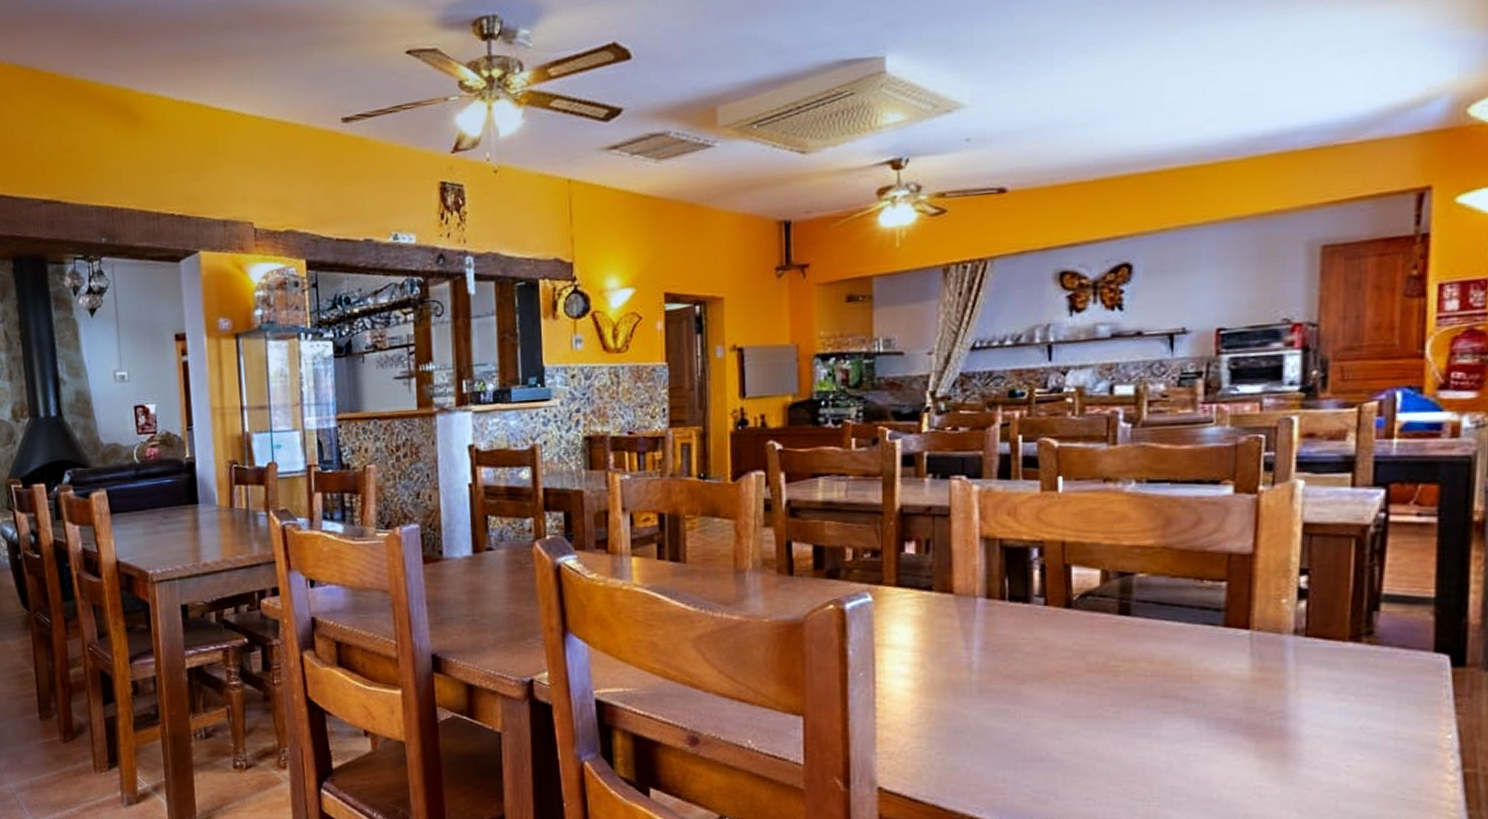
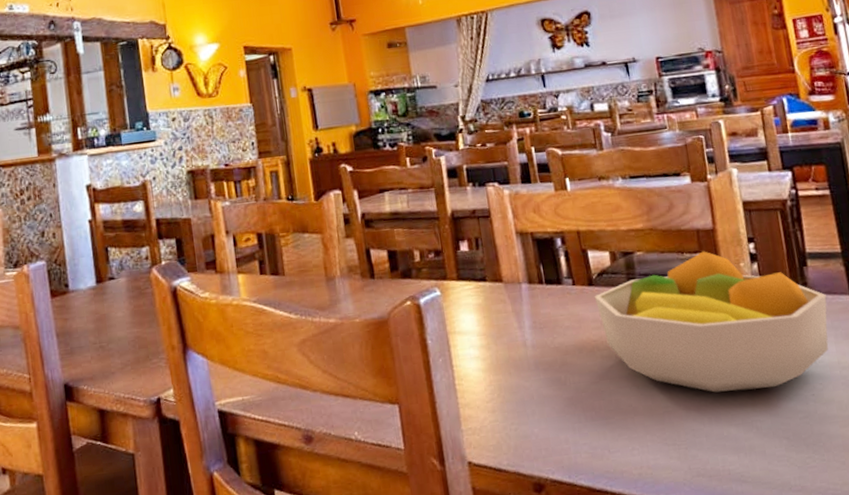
fruit bowl: none [1070,580,1398,752] -> present [594,251,829,393]

